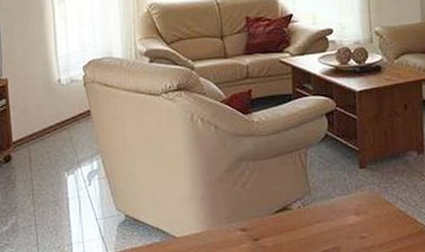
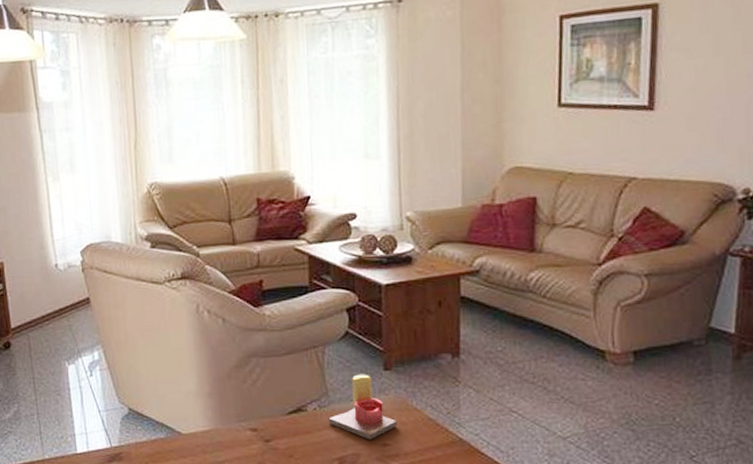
candle: none [311,172,372,234] -> present [328,374,397,440]

